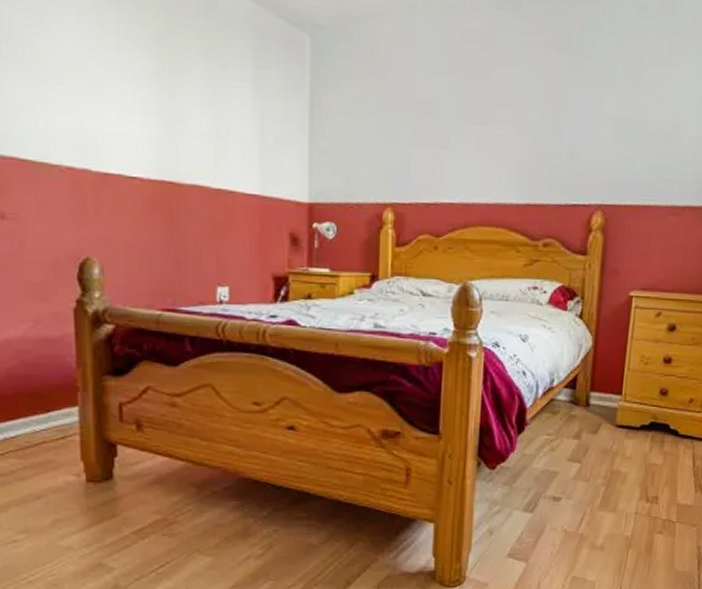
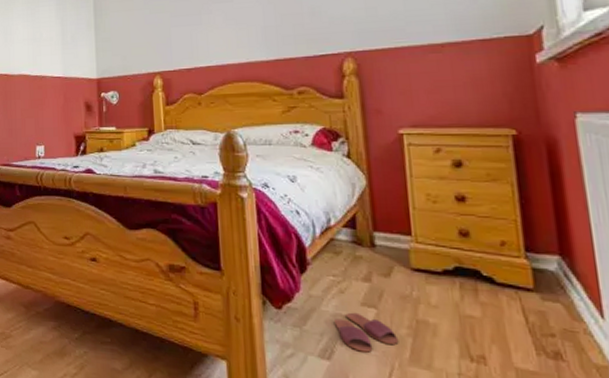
slippers: none [542,467,594,503] -> present [335,312,399,353]

